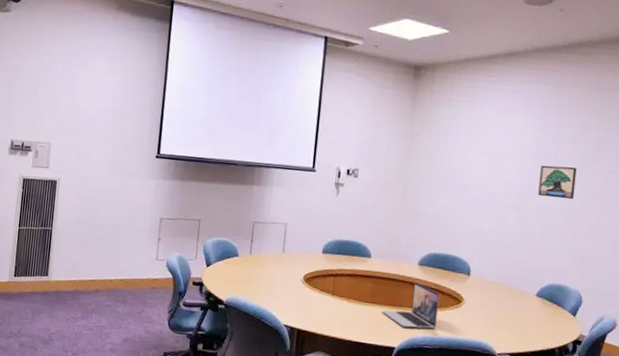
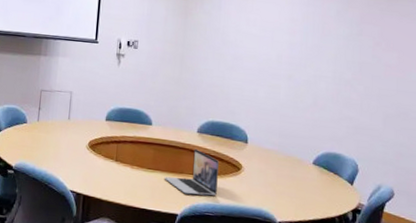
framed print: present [538,165,577,200] -> none [308,37,344,70]

